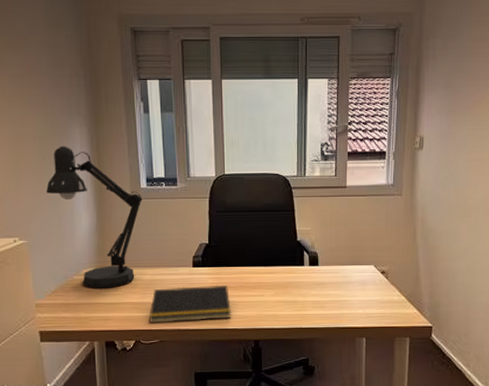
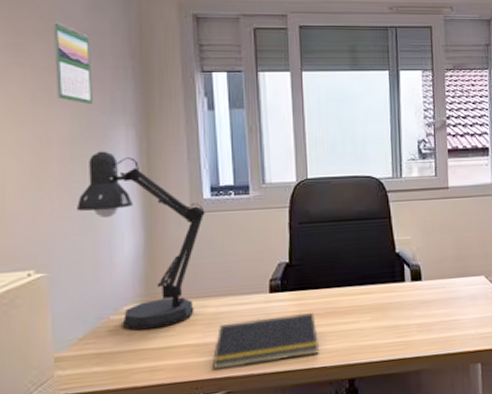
calendar: none [22,35,54,108] -> present [52,20,92,105]

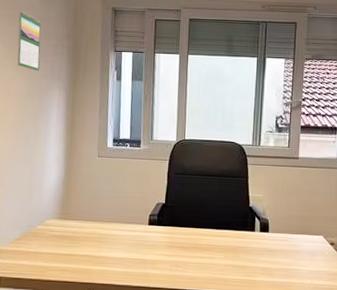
desk lamp: present [77,151,205,331] -> none [23,105,108,240]
notepad: present [213,313,320,370] -> none [103,243,183,279]

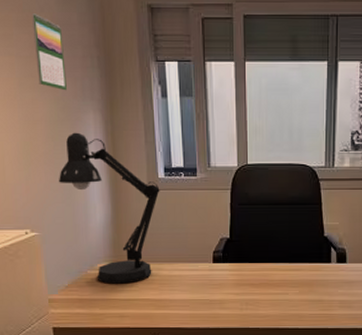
desk lamp: none [23,105,108,240] -> present [59,132,160,284]

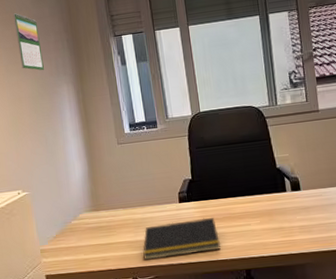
desk lamp: present [59,132,160,284] -> none [42,103,127,231]
notepad: none [167,282,254,321] -> present [143,218,221,261]

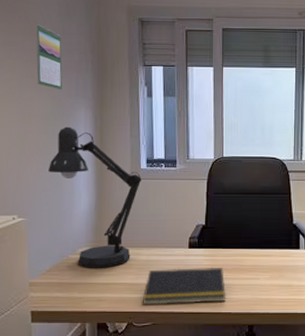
desk lamp: none [42,103,127,231] -> present [48,126,142,268]

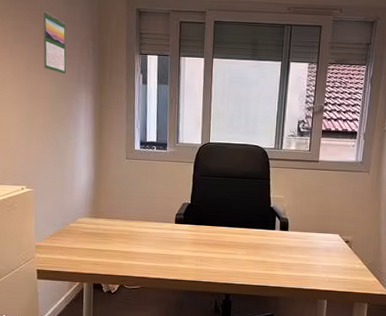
desk lamp: present [48,126,142,268] -> none [53,108,135,237]
notepad: present [143,267,227,305] -> none [133,240,207,272]

